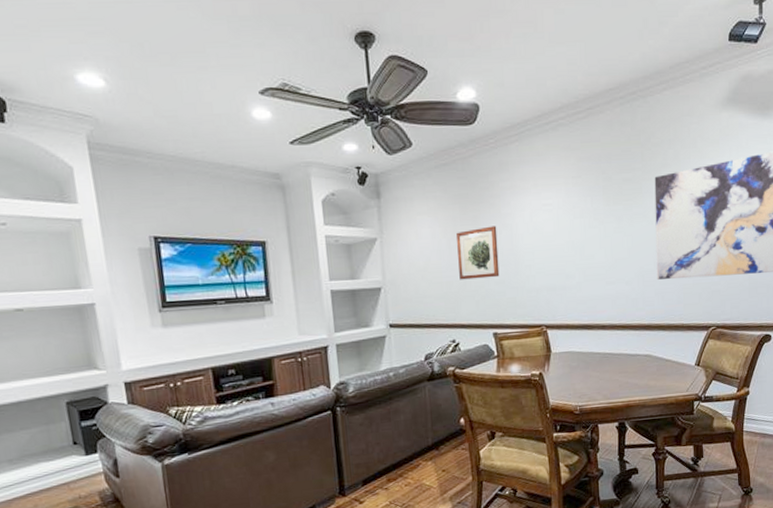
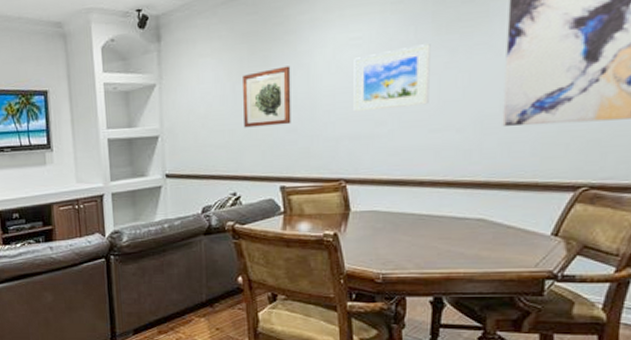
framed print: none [547,212,605,267] -> present [353,44,431,112]

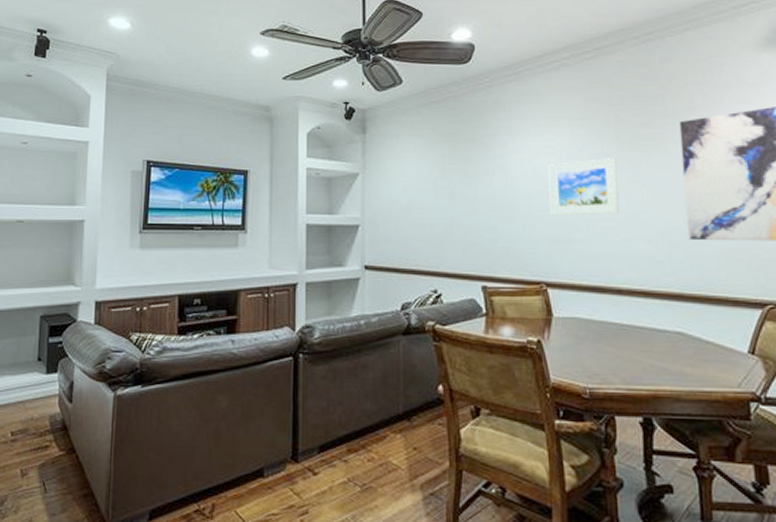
wall art: present [243,66,291,128] -> none [444,167,492,223]

